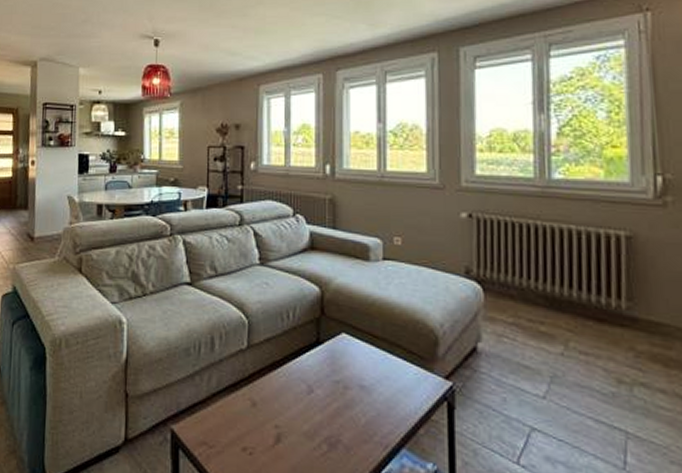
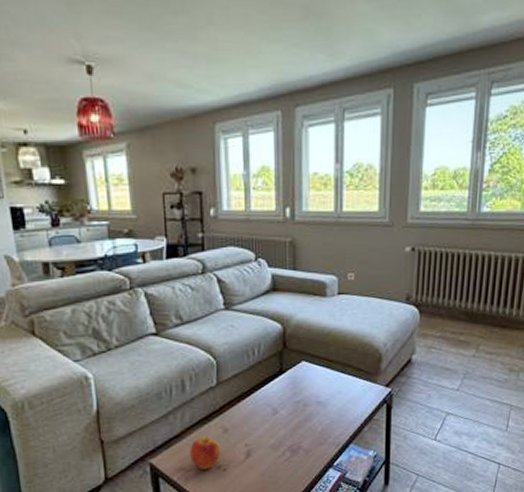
apple: none [214,407,247,450] -> present [190,436,220,470]

